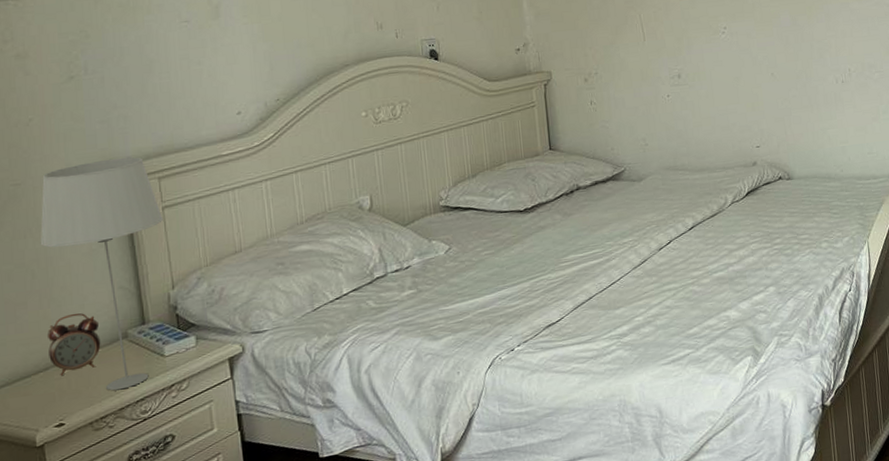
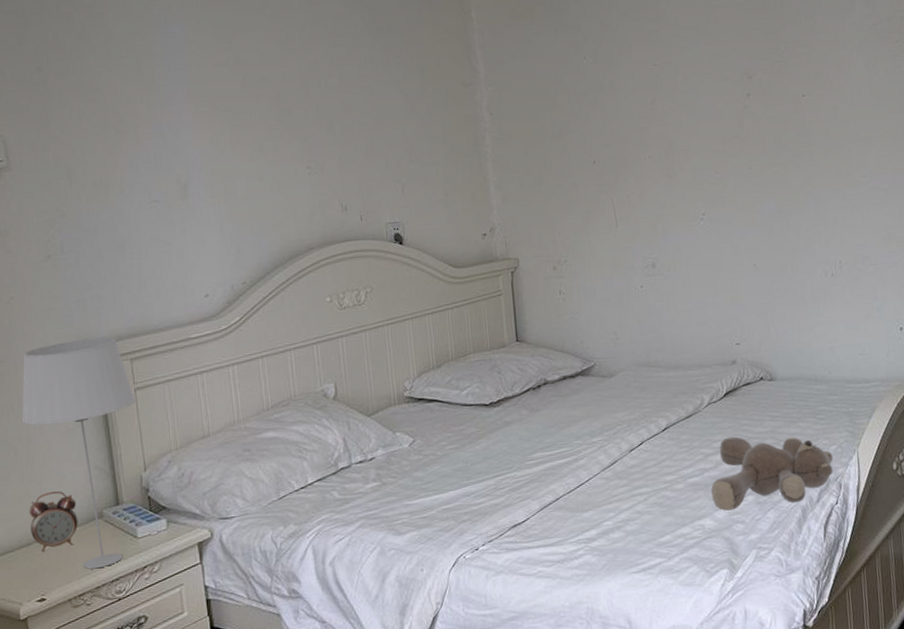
stuffed bear: none [735,231,846,302] -> present [710,436,833,511]

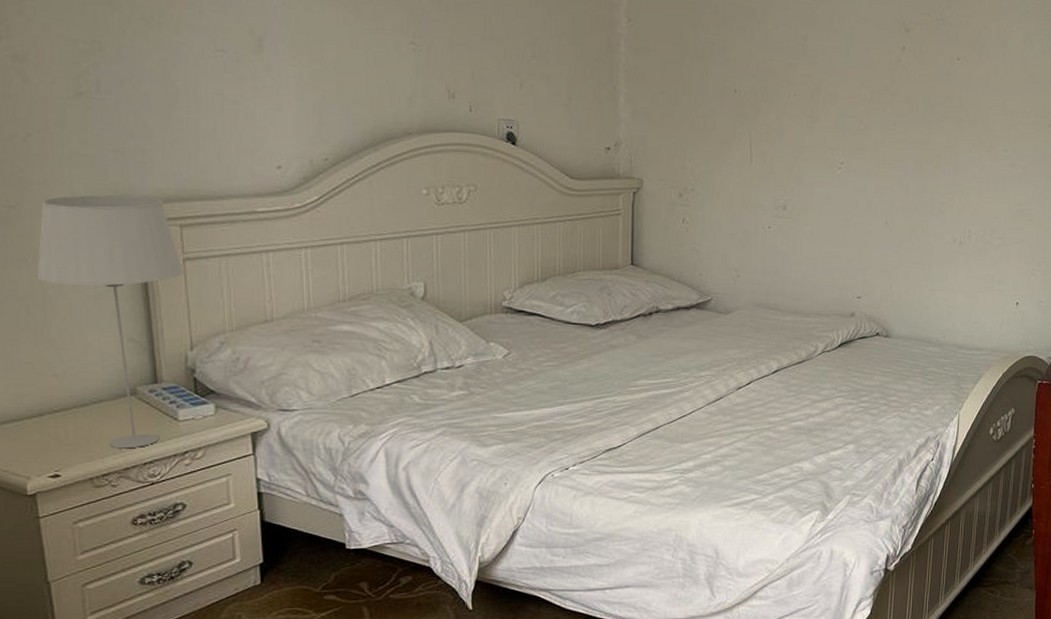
alarm clock: present [28,491,79,552] -> none [42,360,105,425]
stuffed bear: present [710,436,833,511] -> none [813,386,935,456]

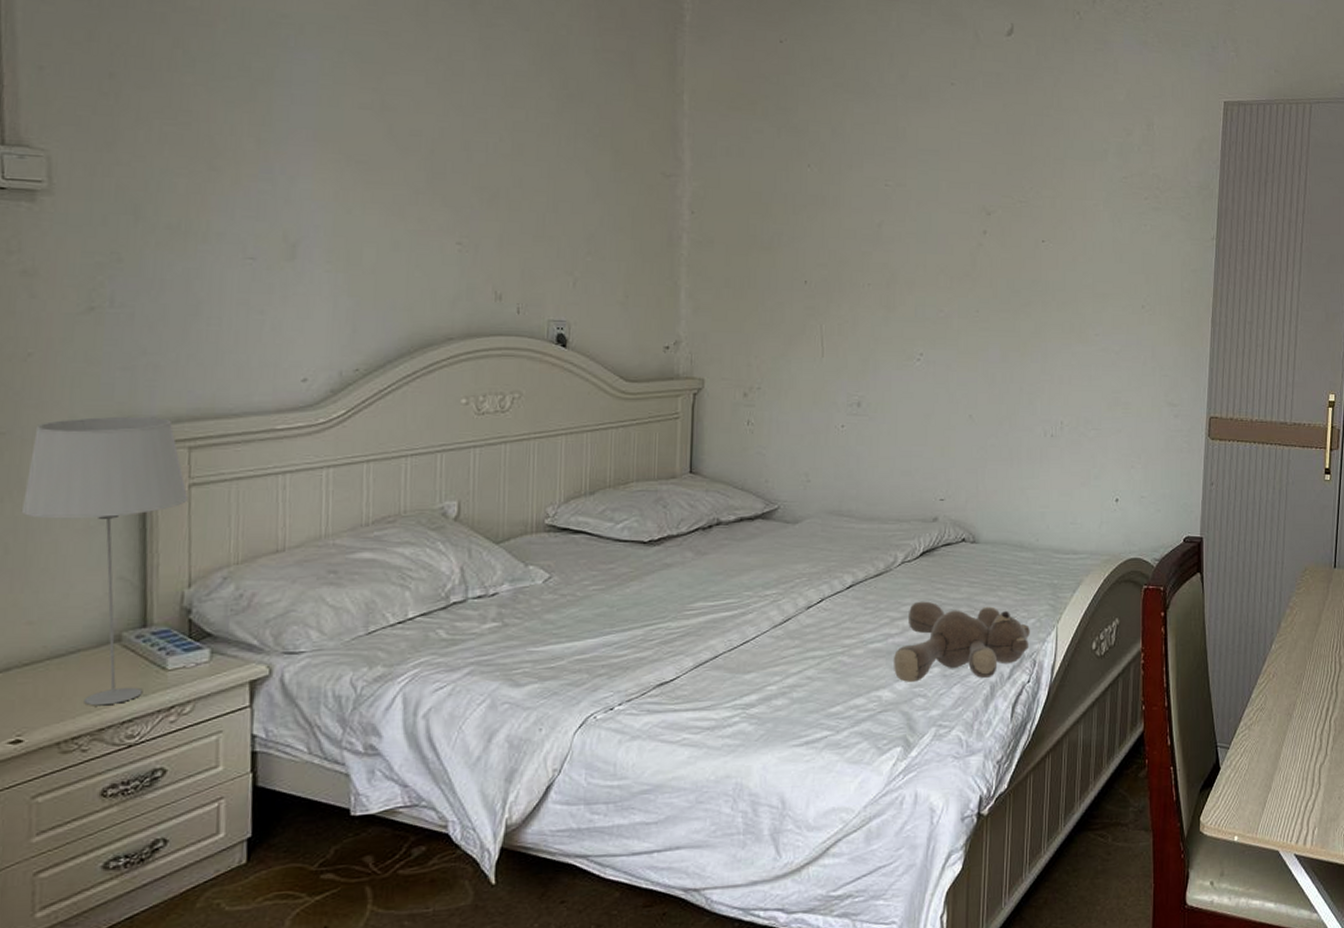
stuffed bear: none [813,386,935,456] -> present [893,601,1030,682]

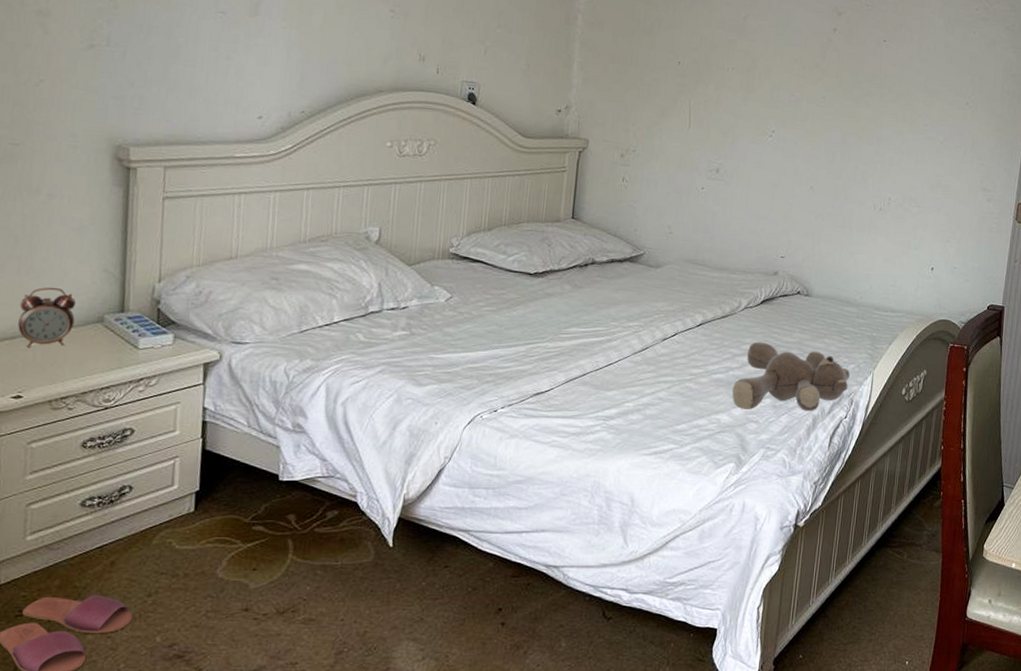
alarm clock: none [13,605,86,681] -> present [18,287,77,348]
table lamp: present [21,416,189,706] -> none [29,136,163,374]

